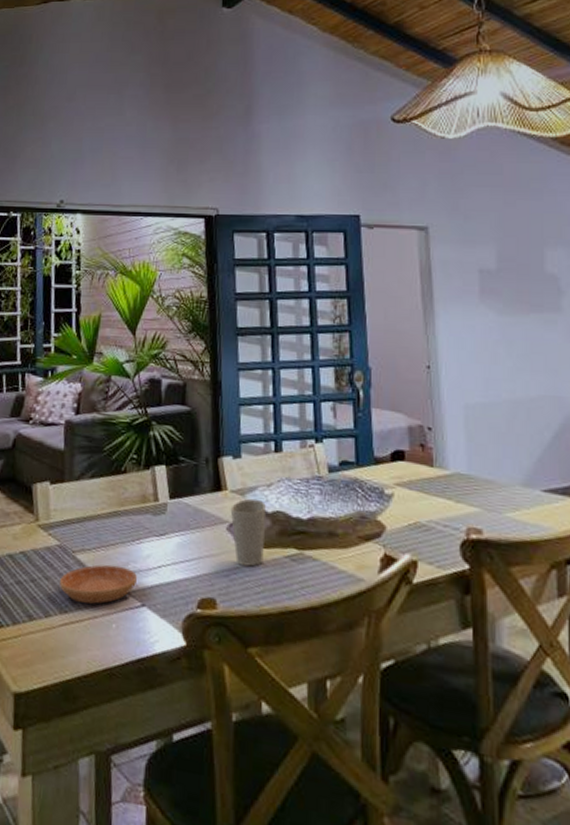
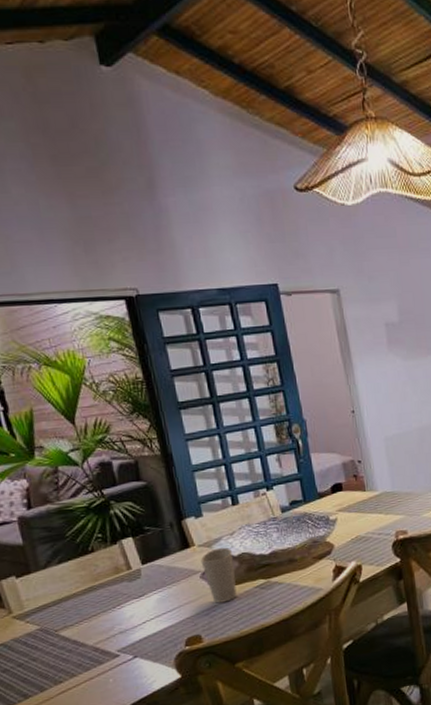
saucer: present [59,564,138,604] -> none [47,631,126,671]

